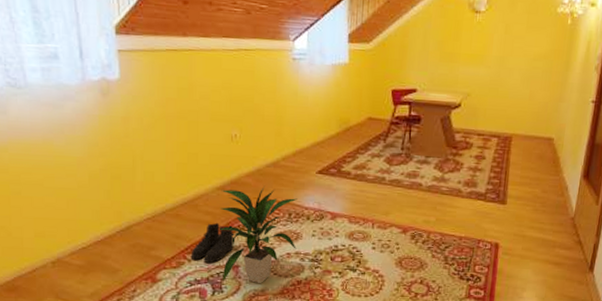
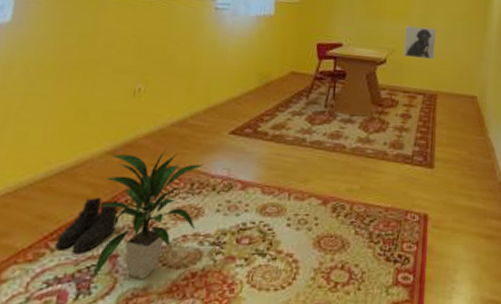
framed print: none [479,69,514,103] -> present [403,26,436,60]

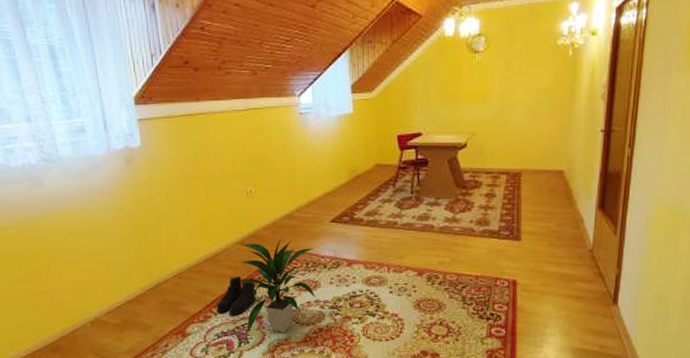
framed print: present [403,26,436,60] -> none [484,106,518,139]

